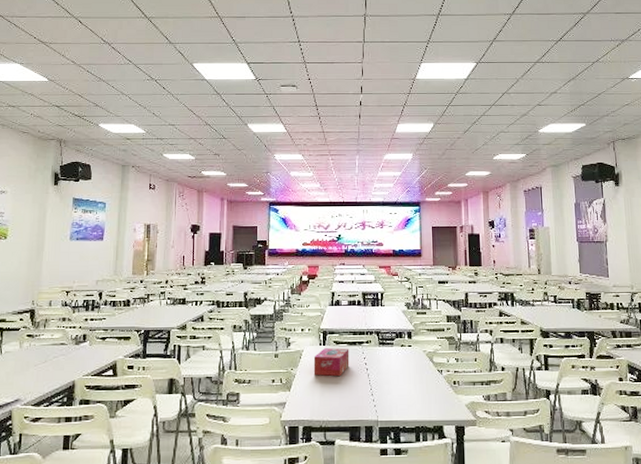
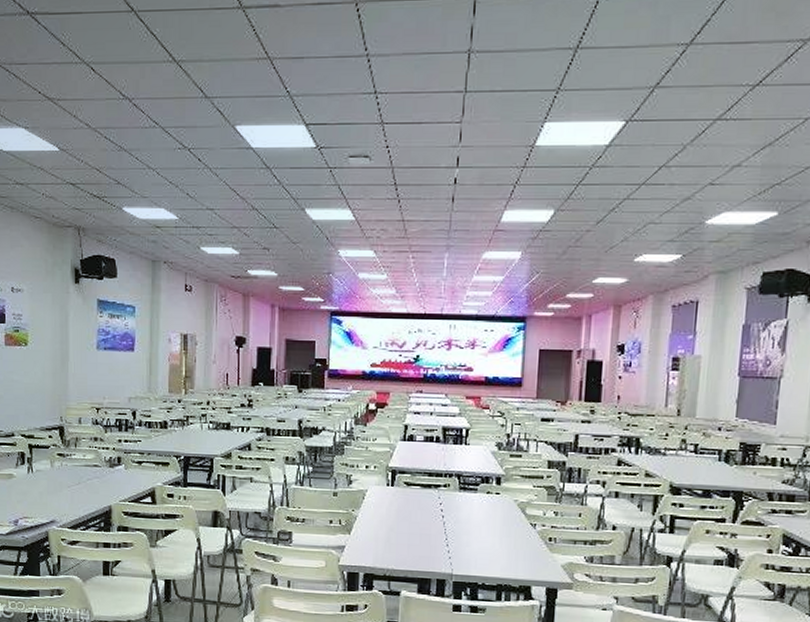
tissue box: present [313,348,350,377] -> none [378,489,423,523]

